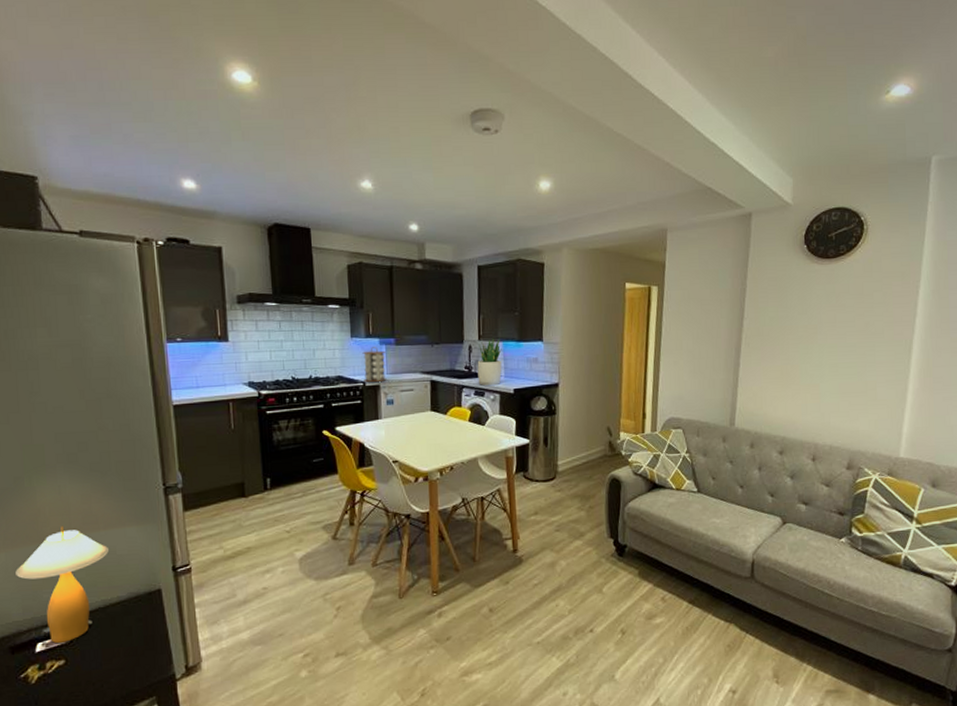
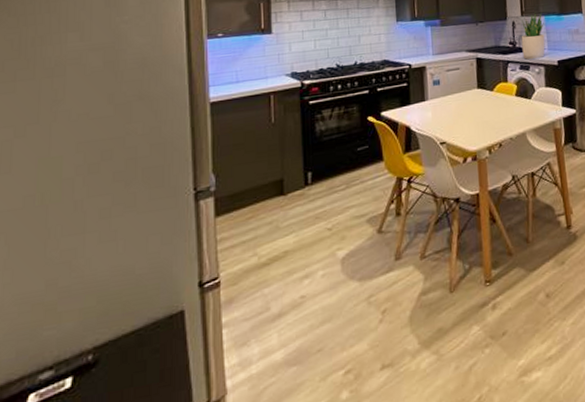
table lamp: present [15,525,110,643] -> none [13,246,128,392]
spice rack: present [362,346,387,383] -> none [408,28,433,65]

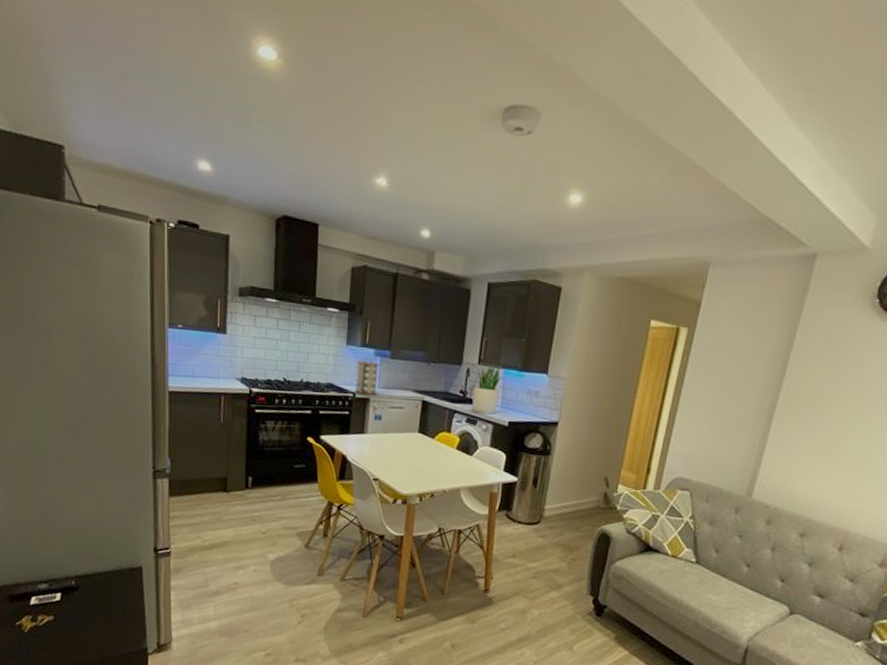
spice rack: none [408,28,433,65] -> present [354,356,380,396]

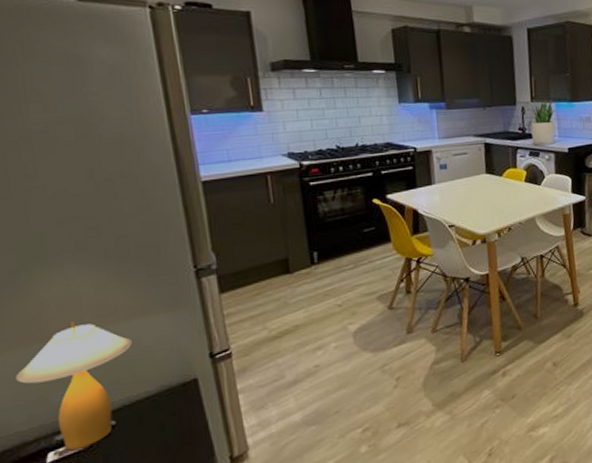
table lamp: none [18,492,100,601] -> present [16,320,133,450]
spice rack: present [354,356,380,396] -> none [411,110,439,149]

